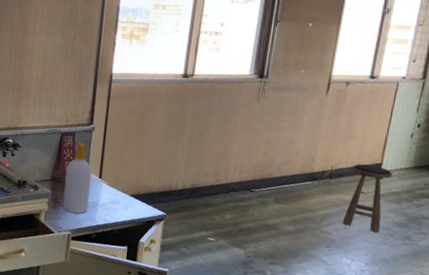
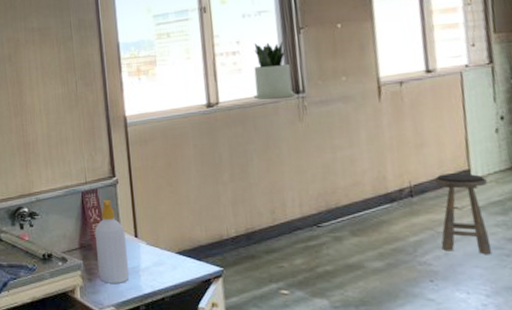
planter: none [224,28,263,81] -> present [253,41,296,101]

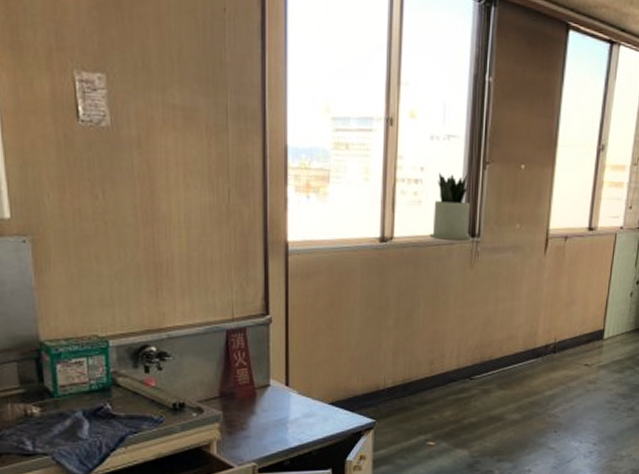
soap bottle: present [94,199,130,283] -> none [239,340,276,437]
stool: present [435,173,492,254] -> none [569,332,615,407]

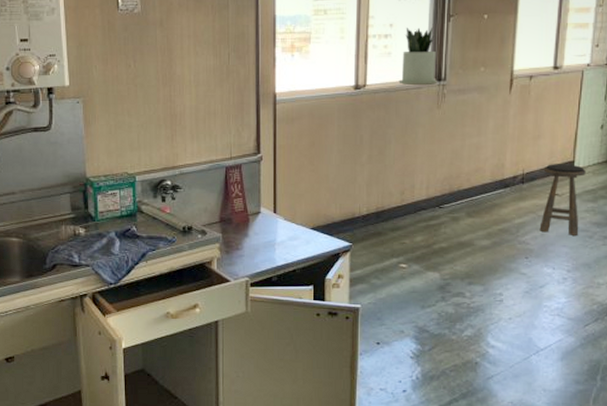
stool: none [569,332,615,407] -> present [539,164,586,235]

